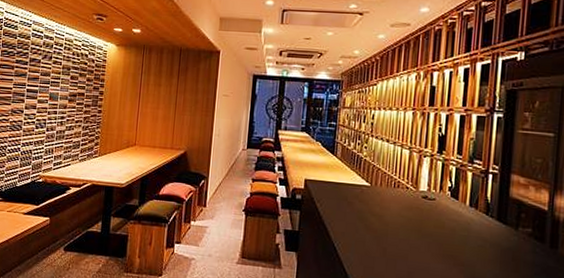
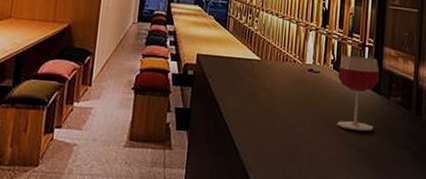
wineglass: none [454,182,506,263] -> present [336,55,380,132]

